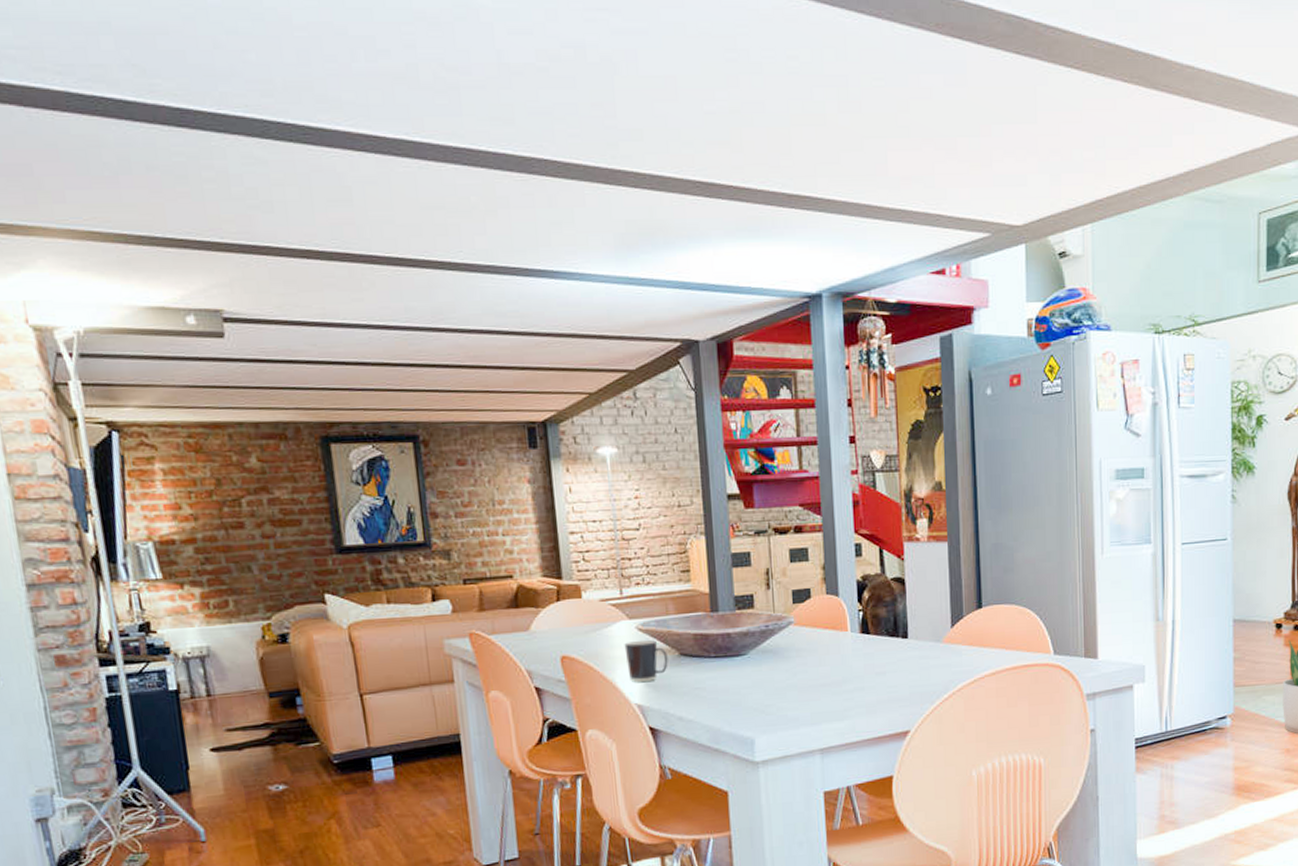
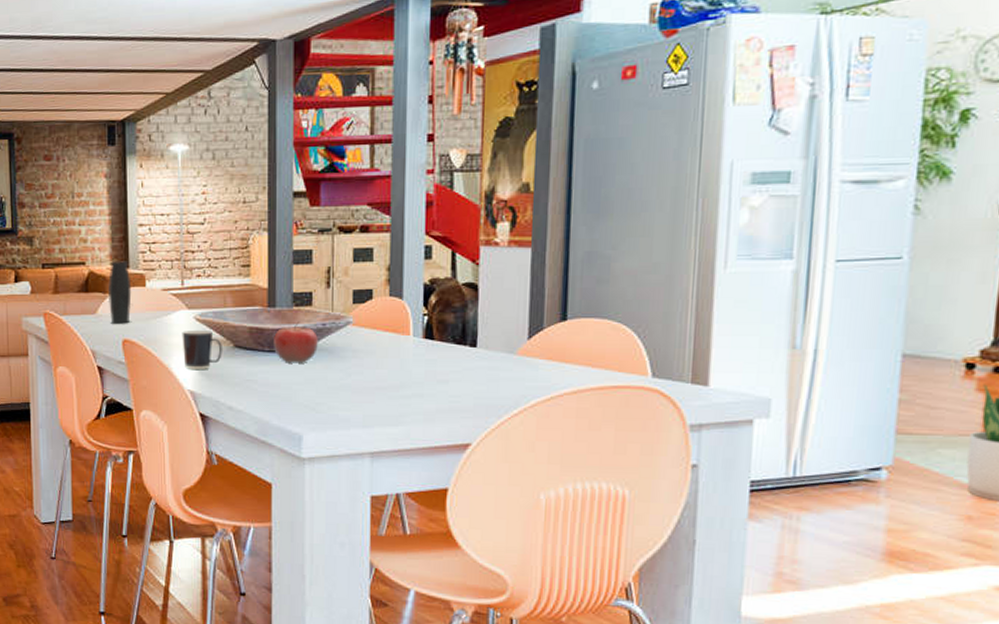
vase: none [540,572,568,641] -> present [108,261,132,325]
fruit: none [718,624,763,668] -> present [272,321,318,363]

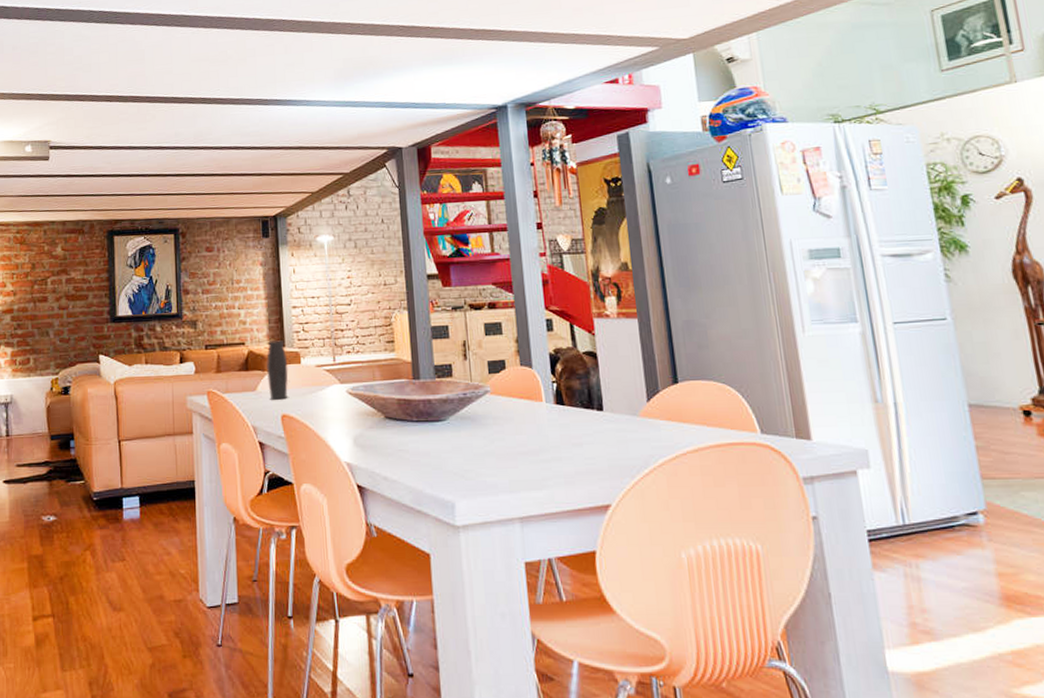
mug: present [182,329,222,369] -> none [336,403,375,441]
fruit: present [272,321,318,363] -> none [419,392,461,432]

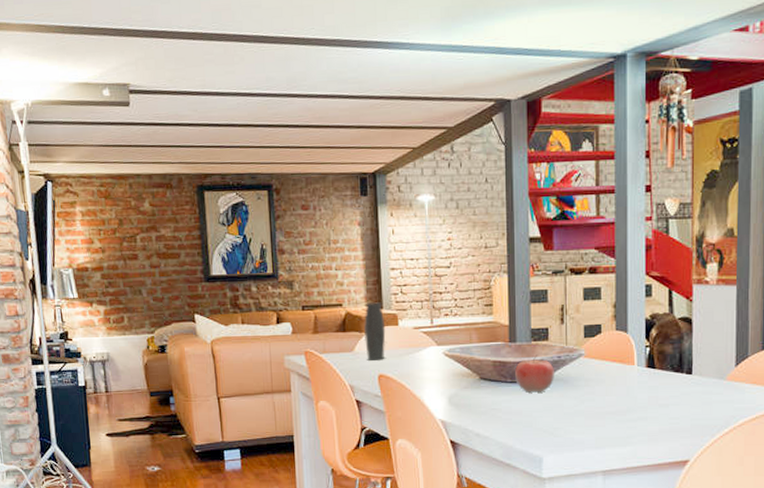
fruit: none [419,392,461,432] -> present [514,354,554,393]

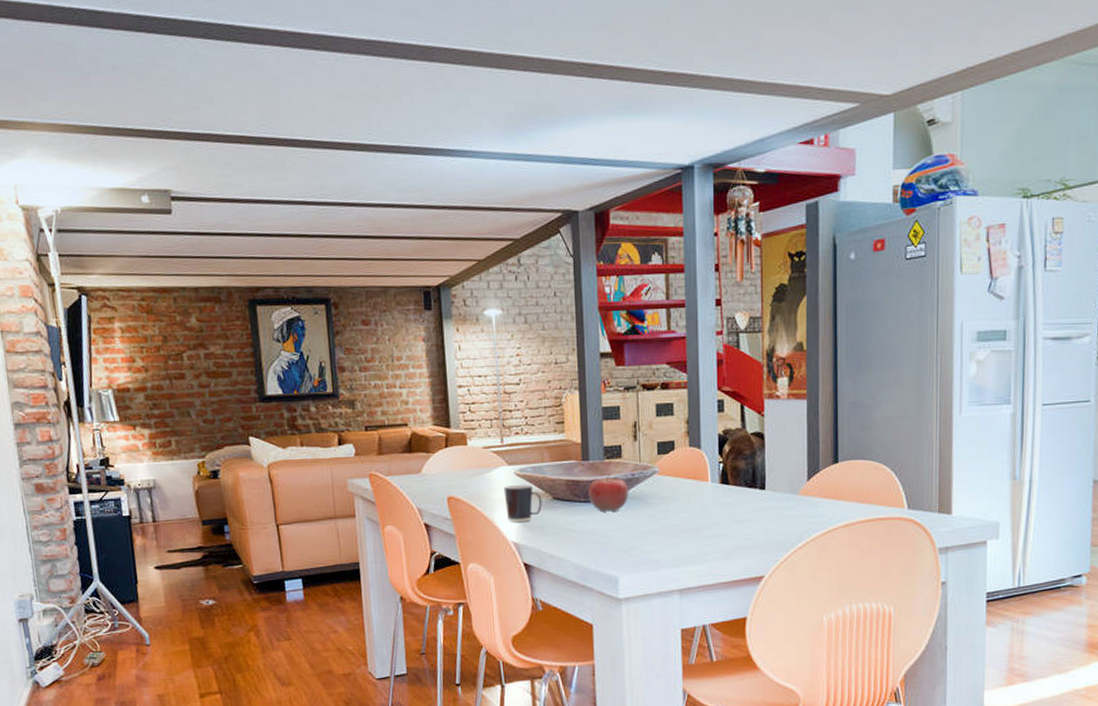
vase: present [364,302,386,362] -> none [431,421,454,483]
mug: none [432,364,469,400] -> present [503,484,542,522]

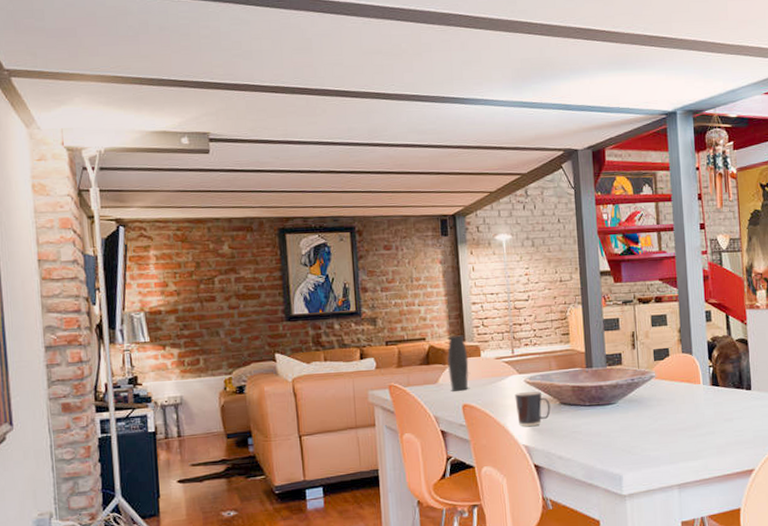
vase: none [431,421,454,483] -> present [447,335,469,392]
fruit: present [587,472,628,512] -> none [592,378,629,415]

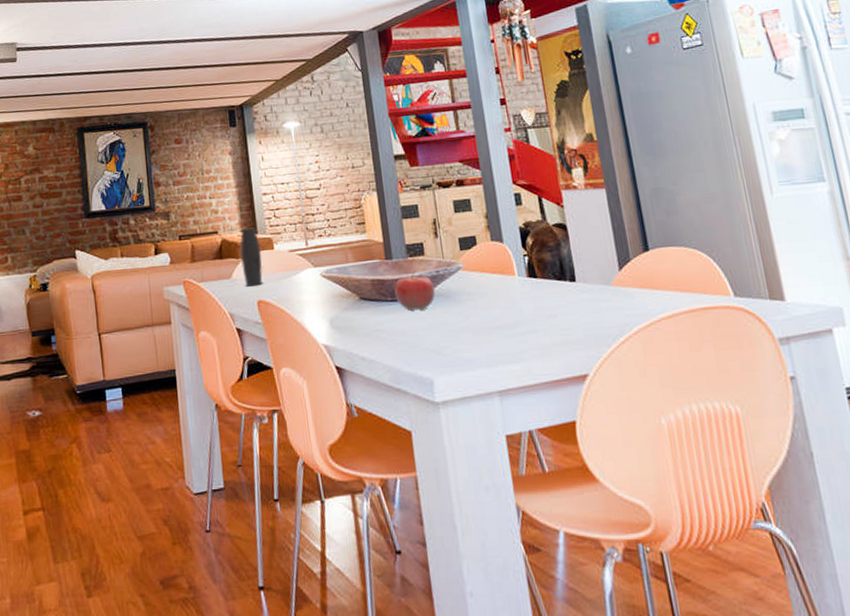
mug: present [514,391,551,426] -> none [311,285,350,324]
fruit: none [592,378,629,415] -> present [393,270,435,311]

